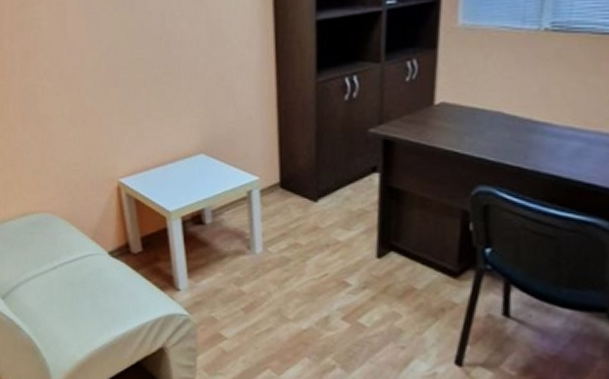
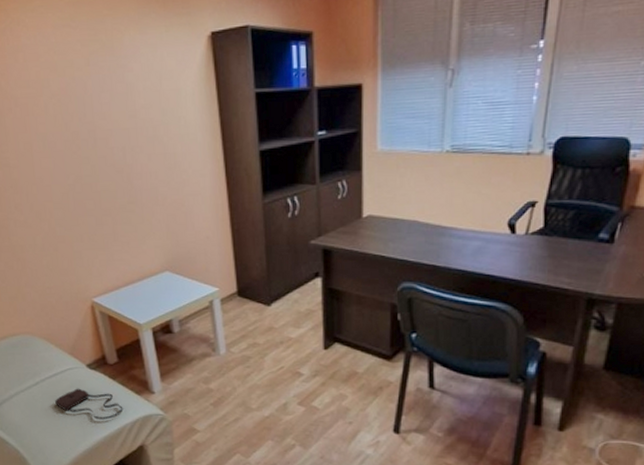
shoulder bag: none [73,277,145,315] -> present [55,388,124,420]

